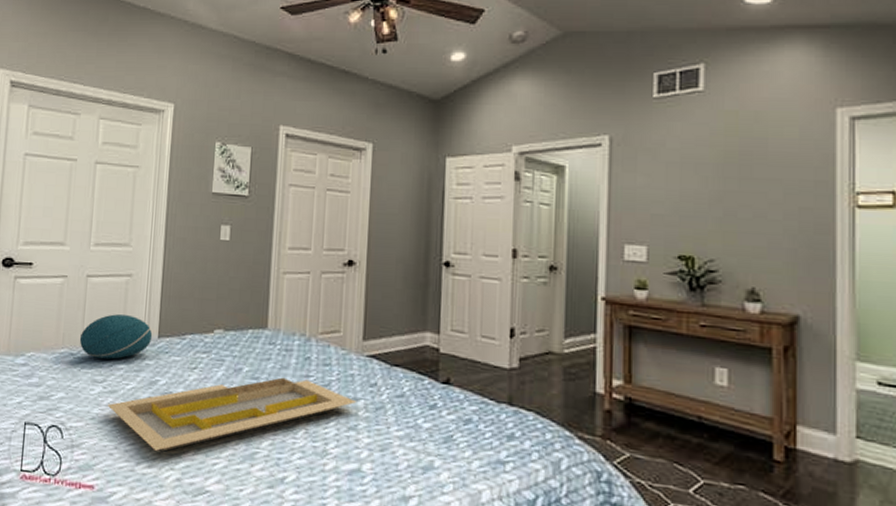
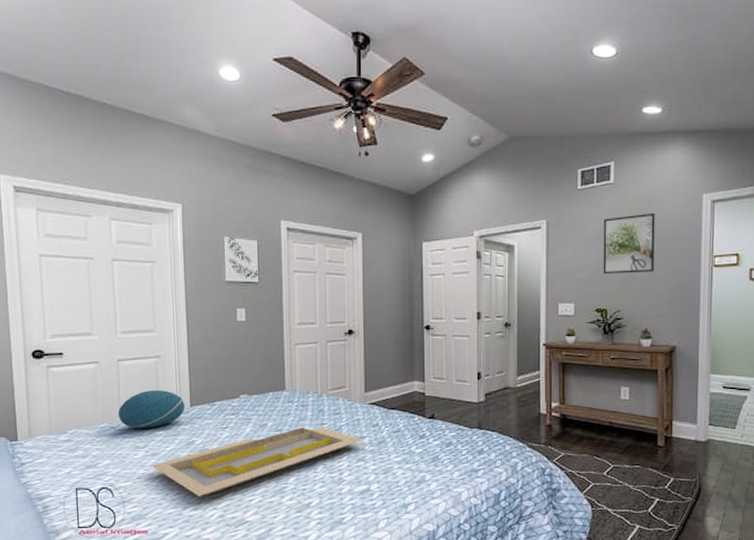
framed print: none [688,130,765,211] -> present [603,213,655,274]

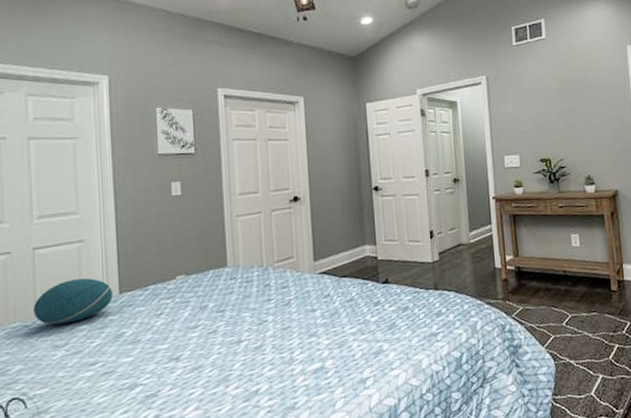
serving tray: present [151,427,364,496] -> none [72,303,315,396]
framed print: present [603,213,655,274] -> none [540,64,591,124]

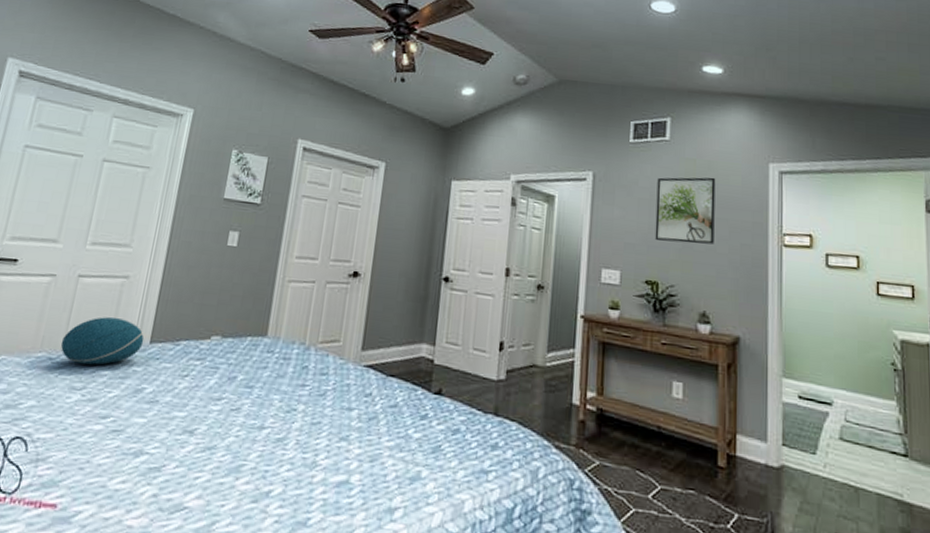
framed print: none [540,64,591,124] -> present [655,177,716,245]

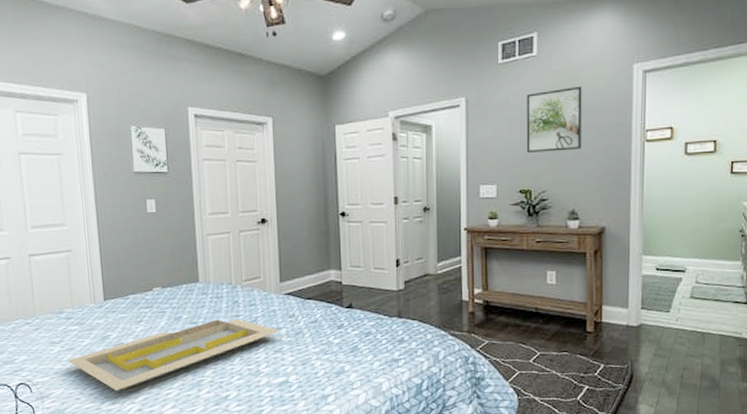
cushion: present [61,317,144,366] -> none [32,285,99,324]
serving tray: none [83,386,351,465] -> present [67,319,280,391]

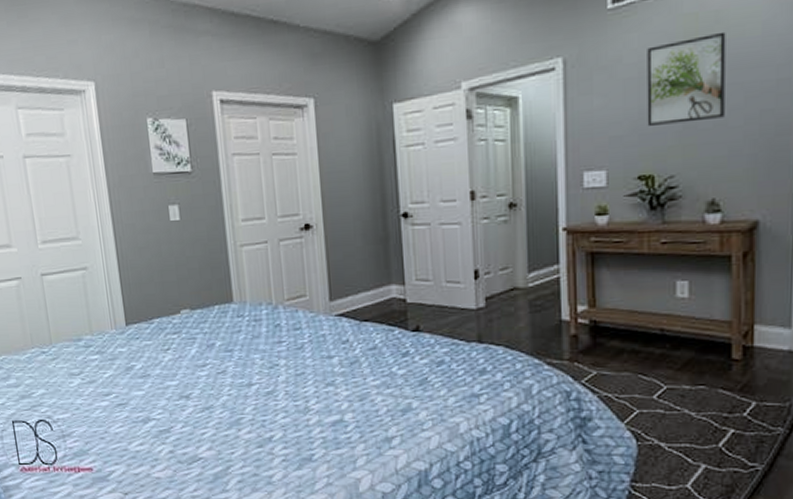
serving tray: present [67,319,280,391] -> none [88,345,332,429]

